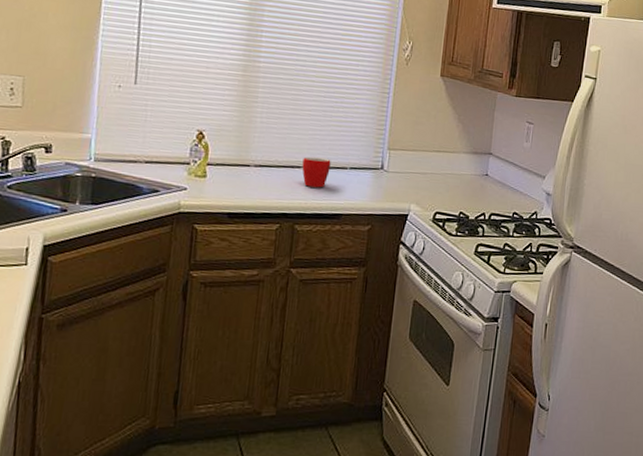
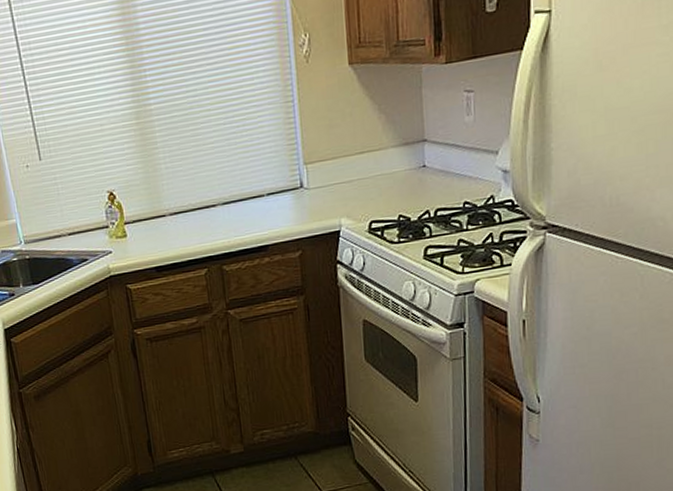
mug: present [302,156,331,188] -> none [216,189,247,224]

